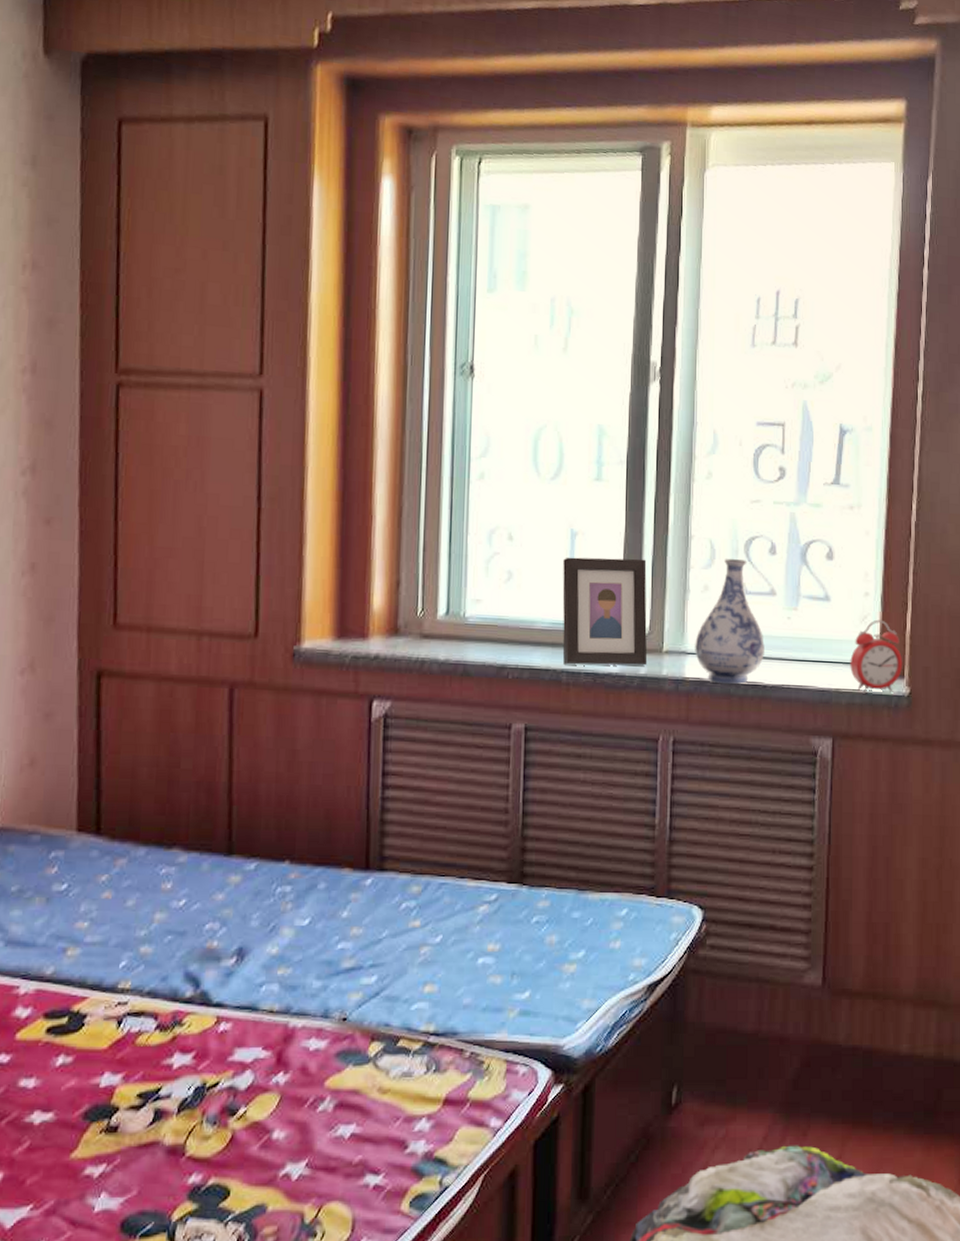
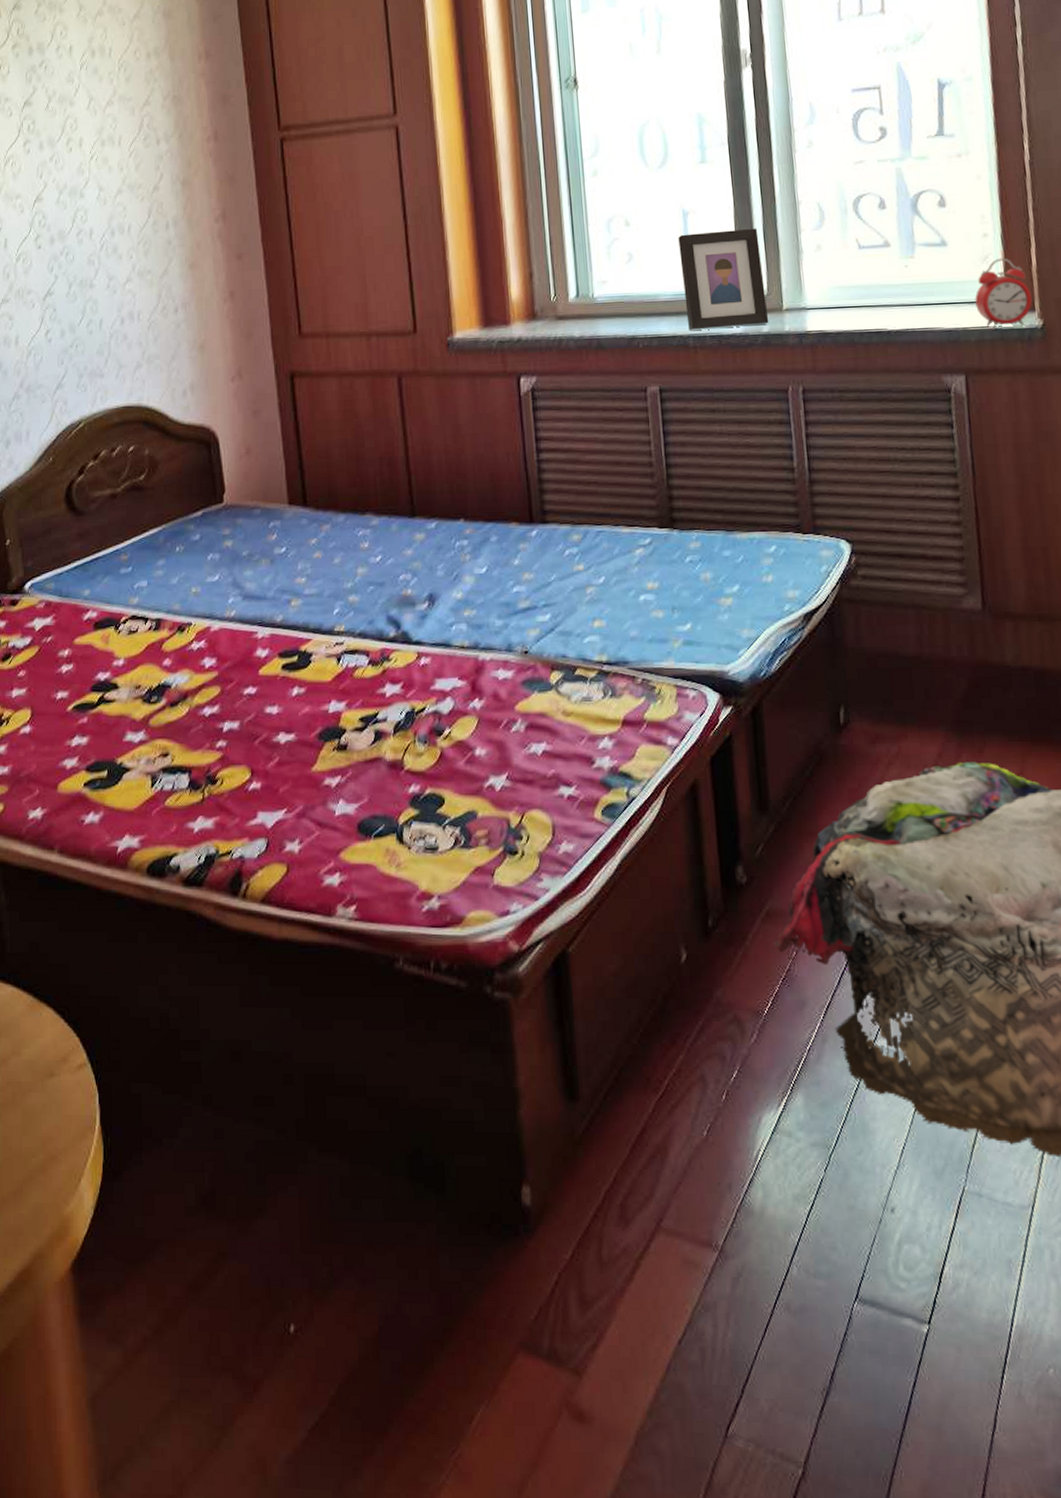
vase: present [695,558,764,685] -> none [813,217,885,334]

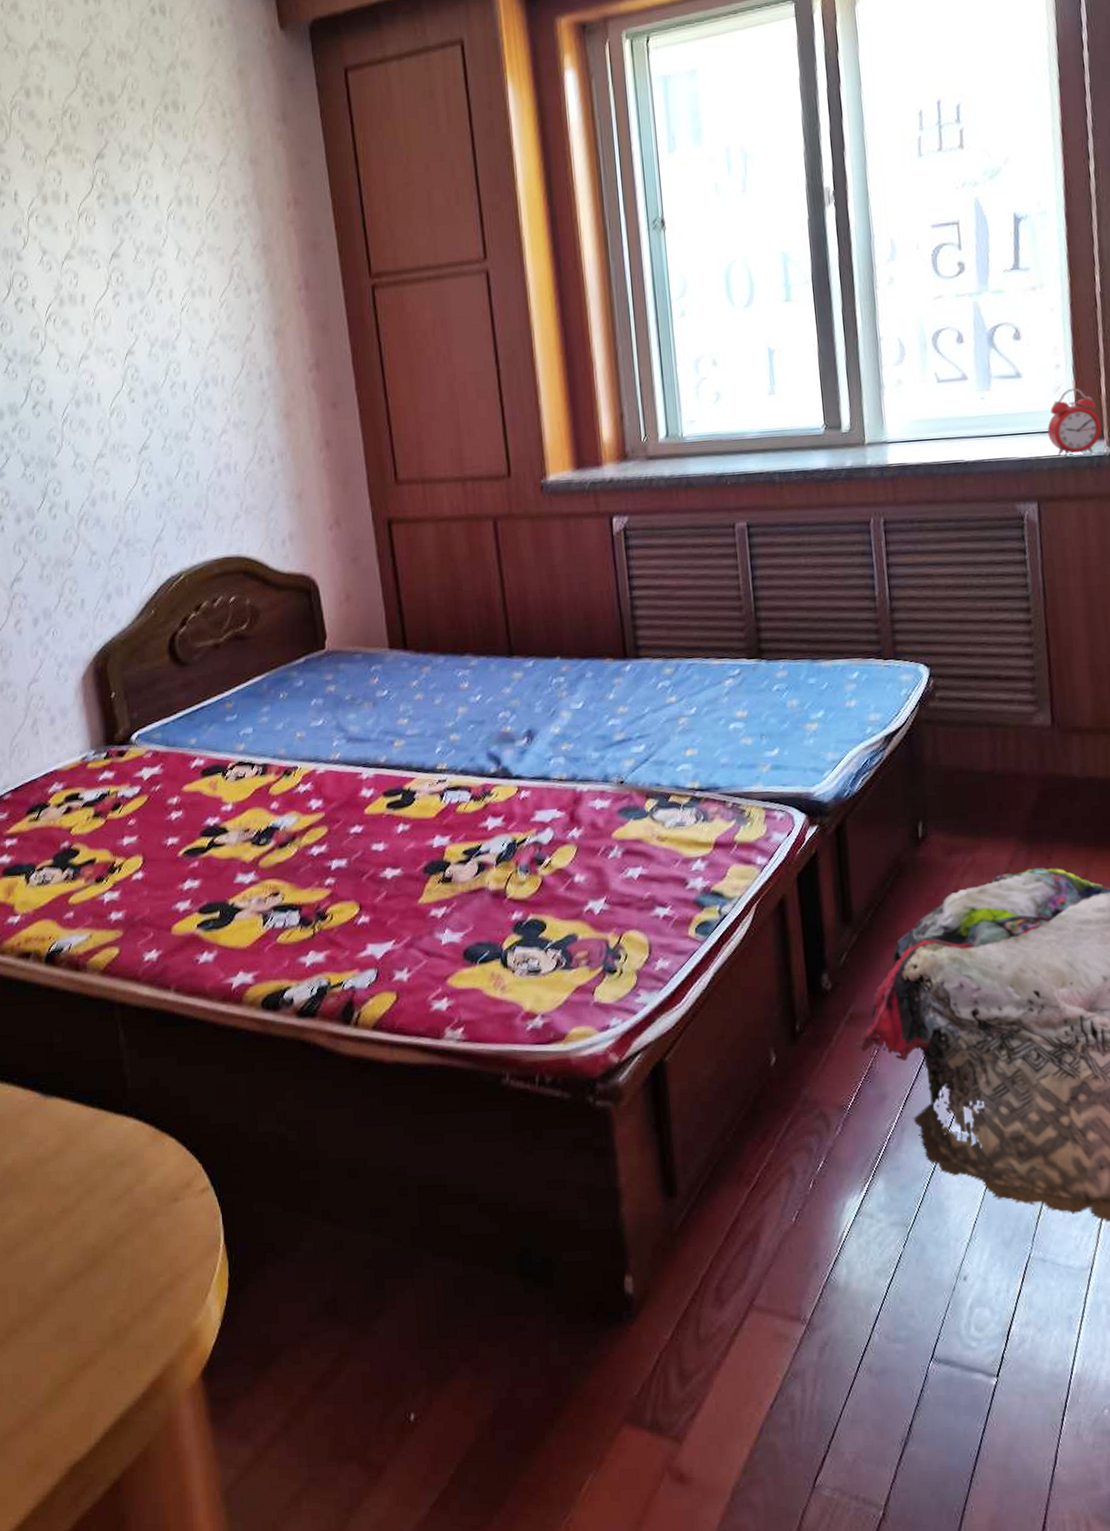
picture frame: present [678,228,769,330] -> none [764,364,852,467]

